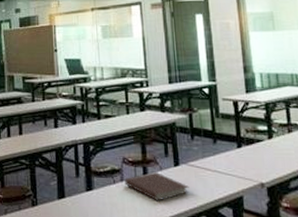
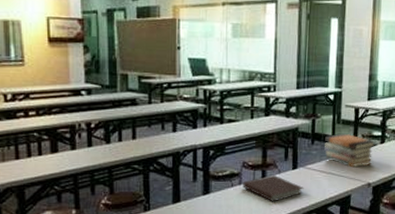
book stack: none [205,128,262,165] -> present [324,133,376,168]

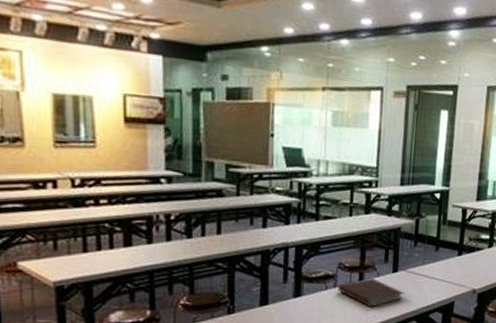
book stack: present [324,133,376,168] -> none [428,235,483,273]

